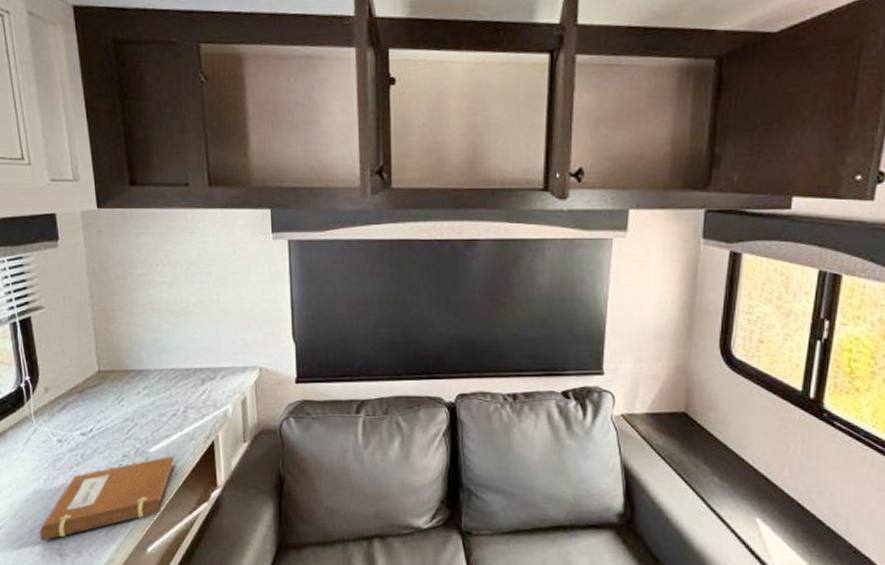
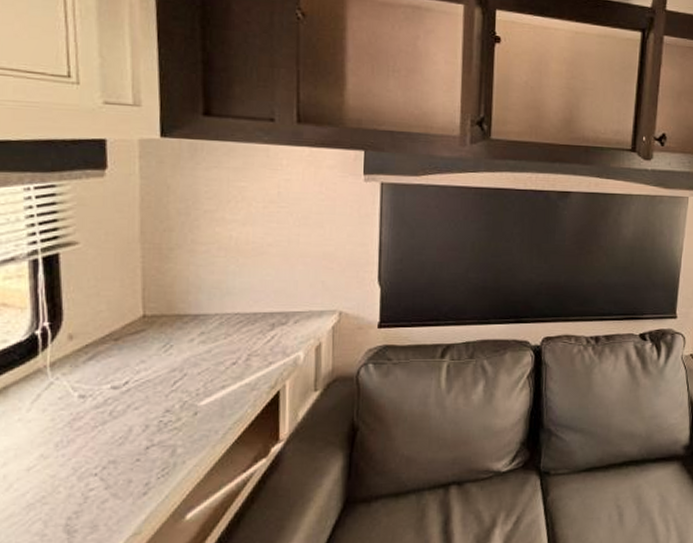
notebook: present [39,456,176,541] -> none [40,408,231,517]

